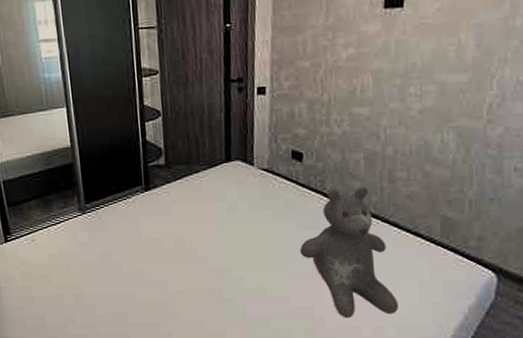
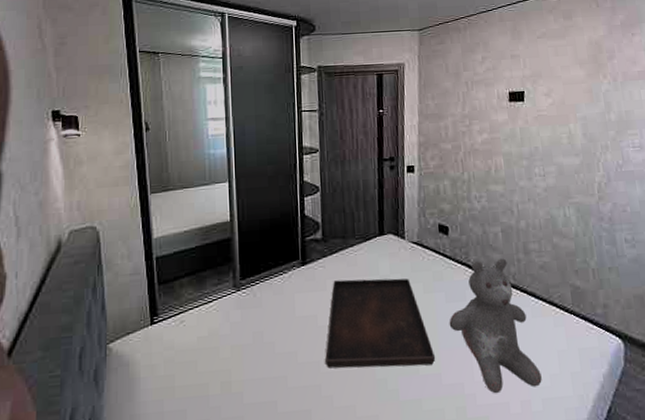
serving tray: none [171,205,285,289] -> present [325,278,436,369]

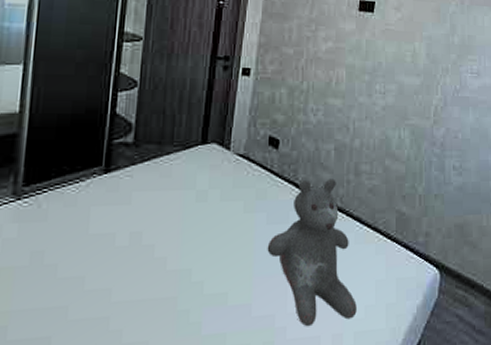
serving tray: present [325,278,436,369] -> none [118,192,248,298]

